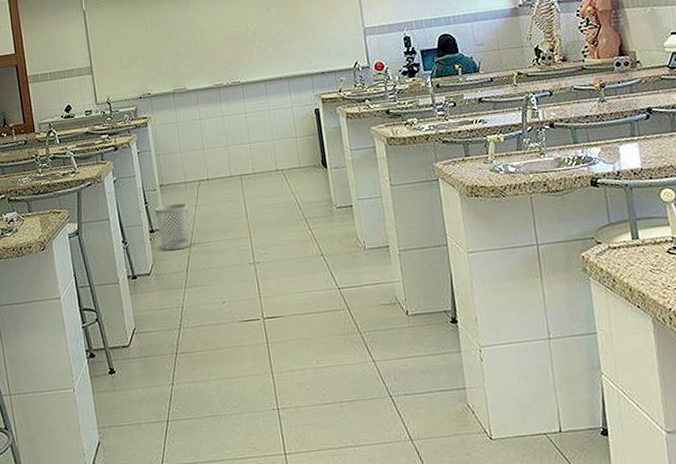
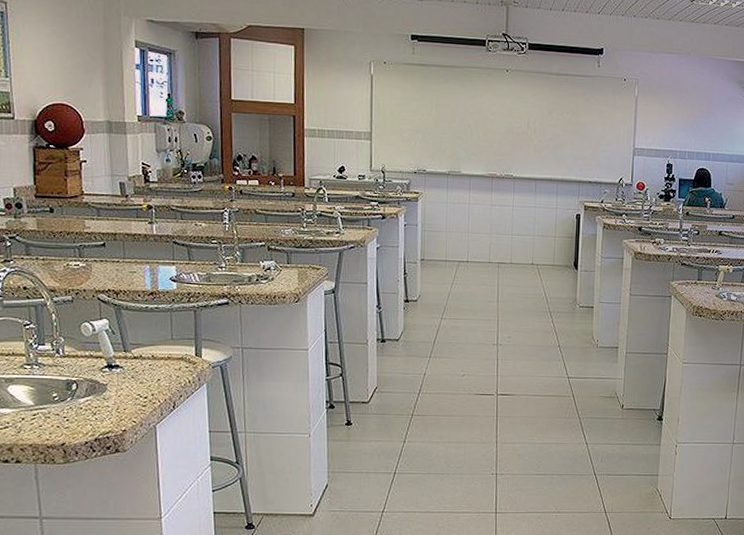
wastebasket: present [154,203,190,251] -> none [412,278,444,322]

